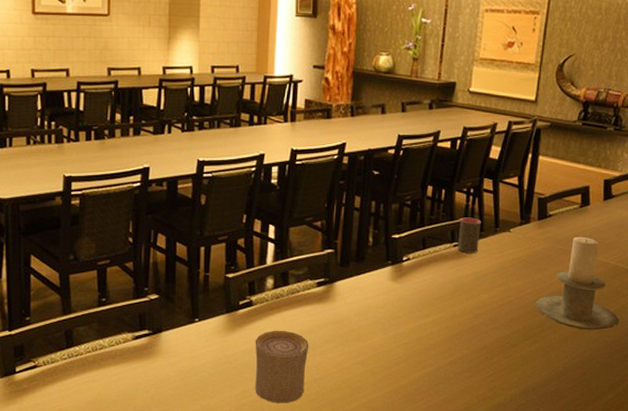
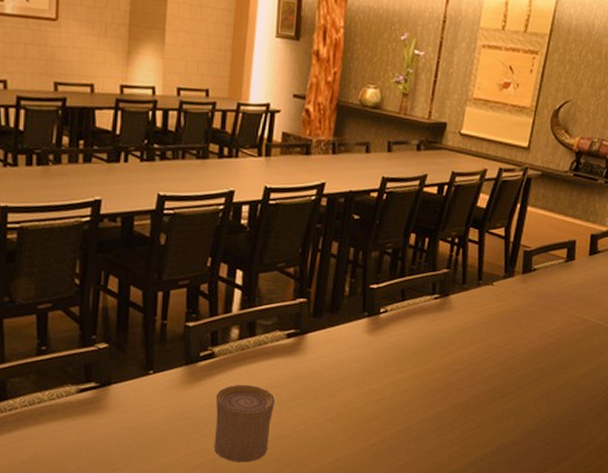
cup: present [458,217,481,253] -> none [438,268,464,307]
candle holder: present [535,236,620,331] -> none [513,292,596,389]

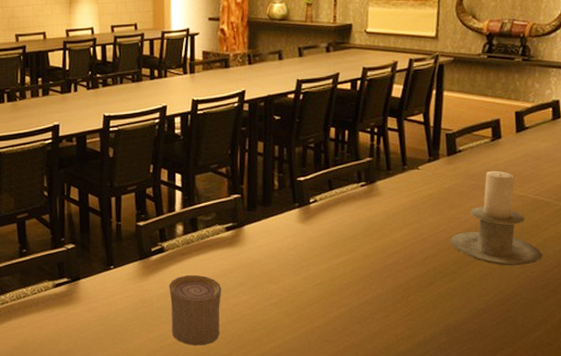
candle holder: none [513,292,596,389] -> present [450,170,543,266]

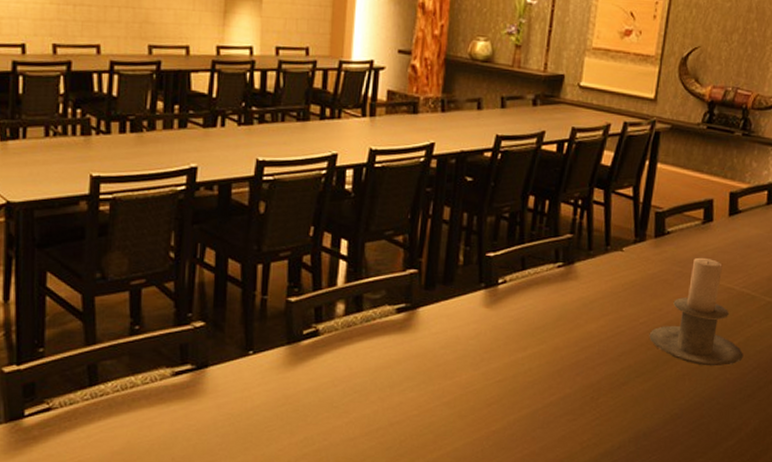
cup: present [169,274,222,346] -> none [319,365,386,453]

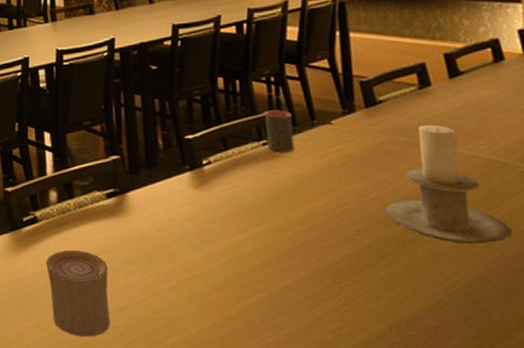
cup: none [319,365,386,453] -> present [45,249,111,337]
cup: none [562,233,590,275] -> present [265,110,295,152]

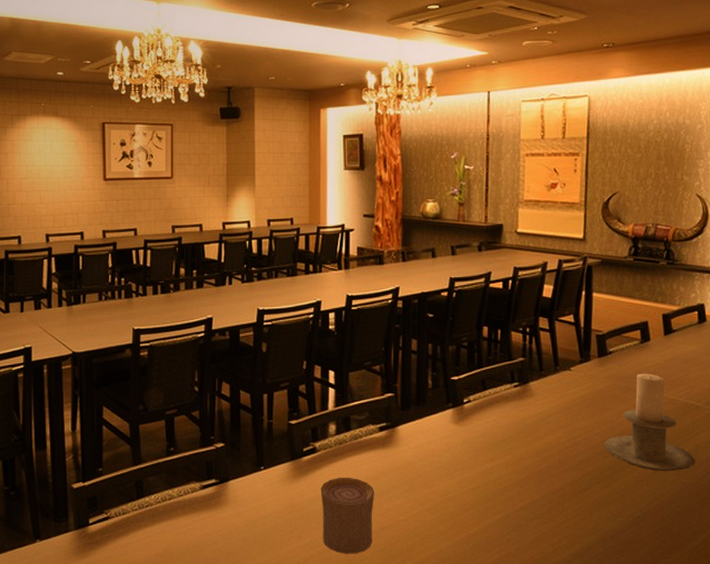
cup: present [265,110,295,152] -> none [518,357,540,393]

